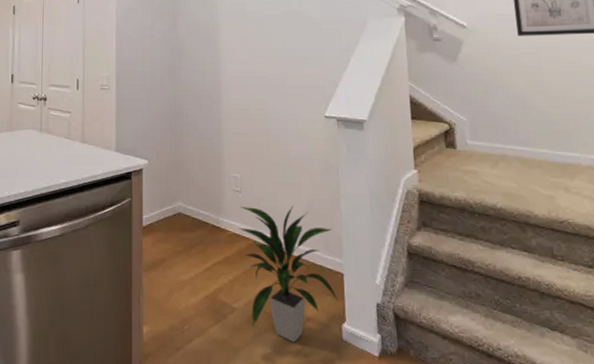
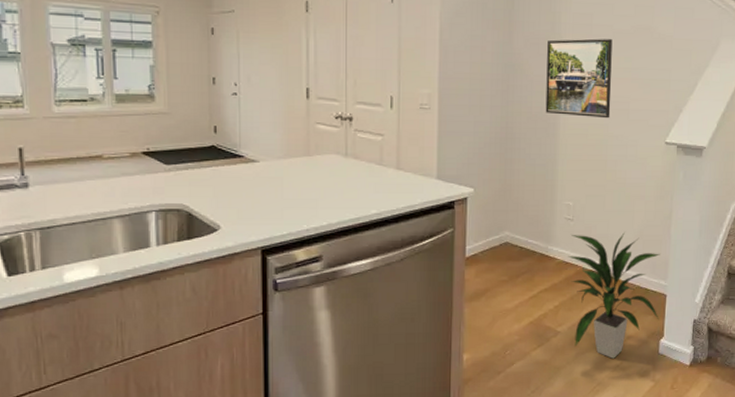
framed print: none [207,23,269,95] -> present [545,38,613,119]

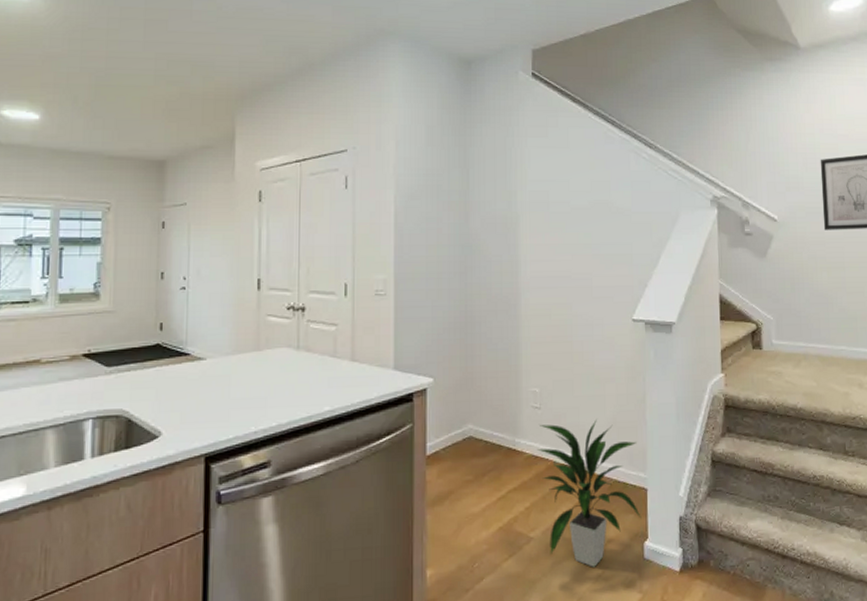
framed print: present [545,38,613,119] -> none [505,215,573,297]

